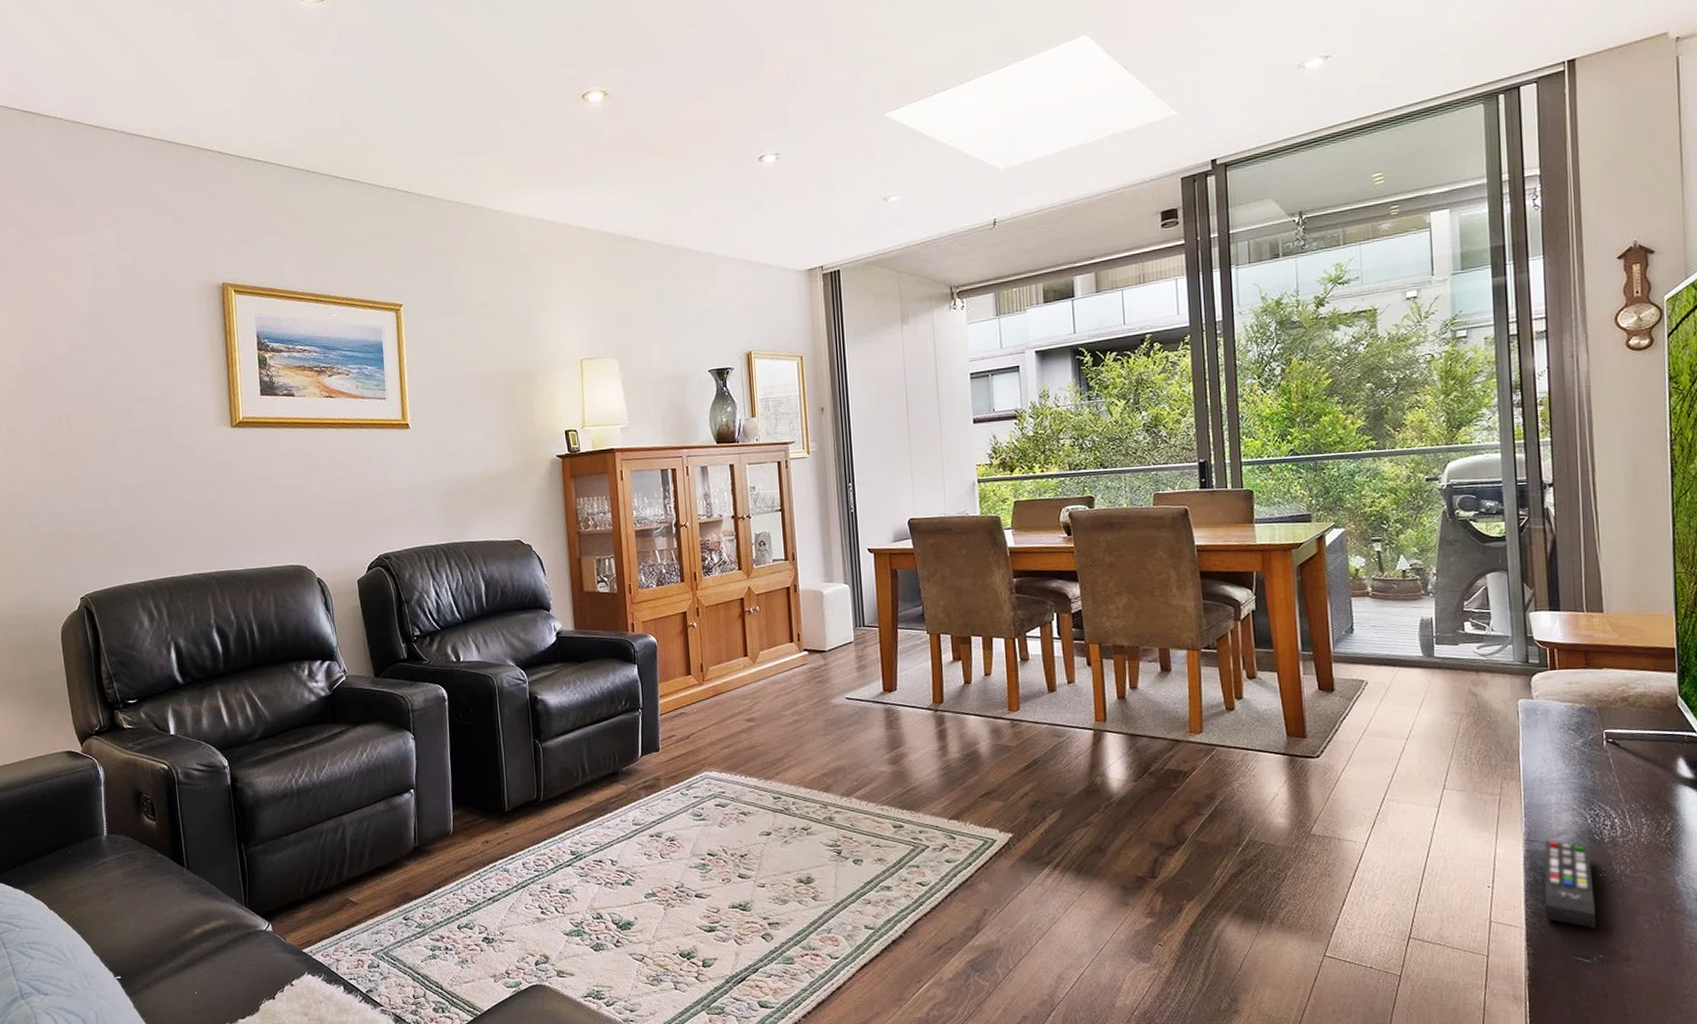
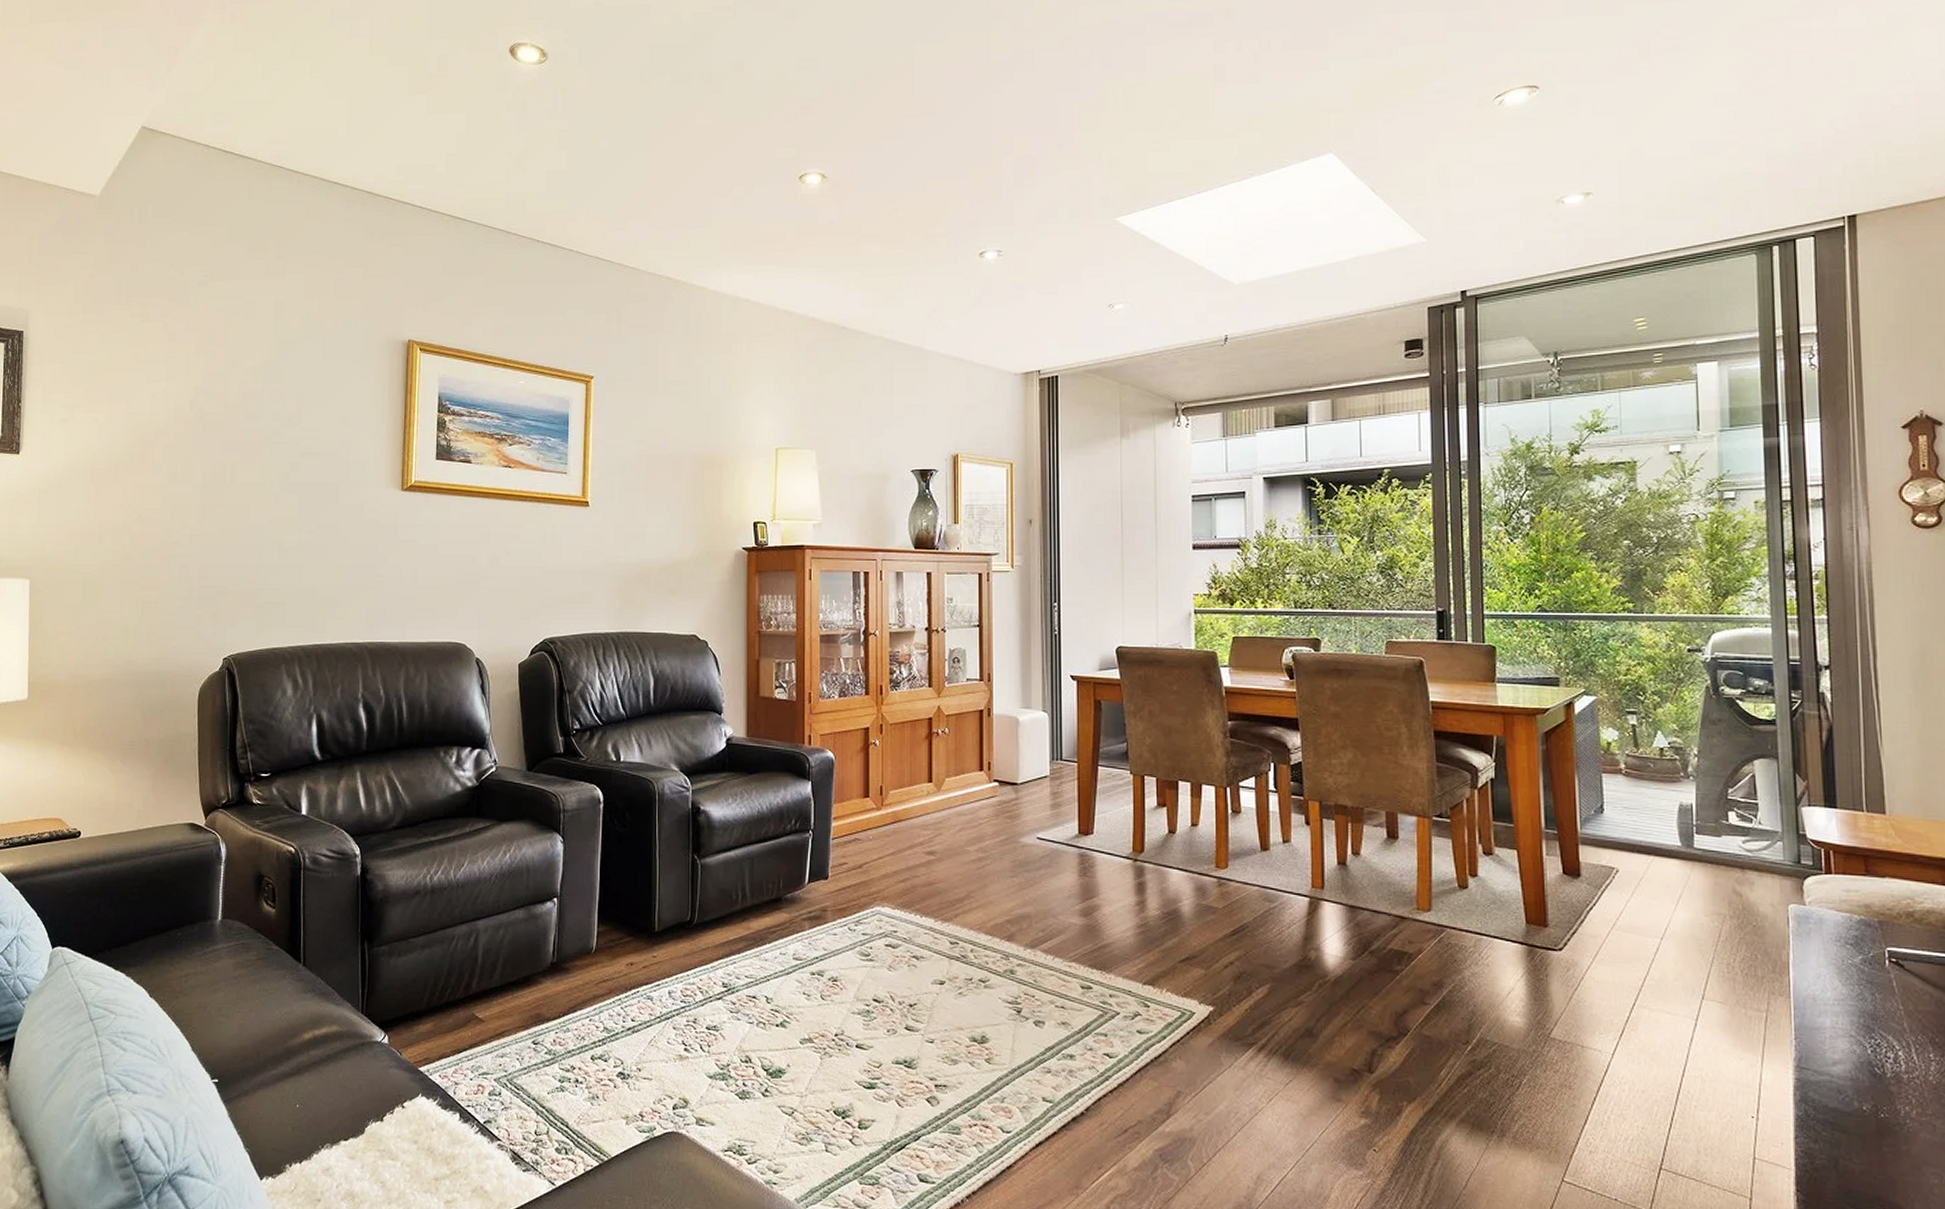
remote control: present [1543,840,1596,929] -> none [1816,1069,1877,1179]

